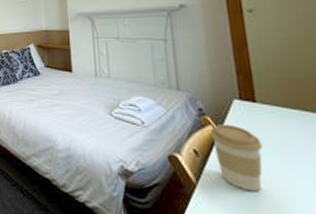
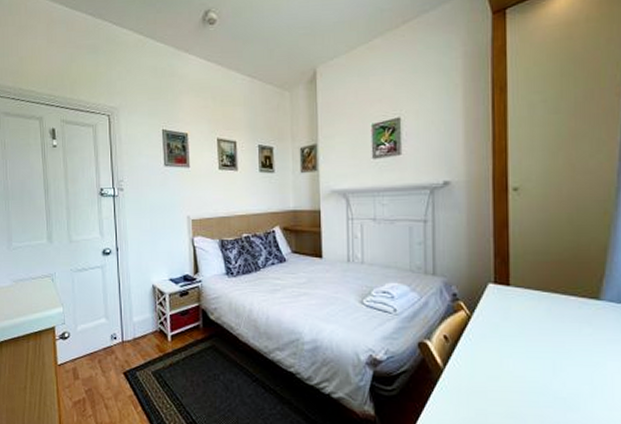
coffee cup: present [210,123,263,192] -> none [462,308,510,373]

